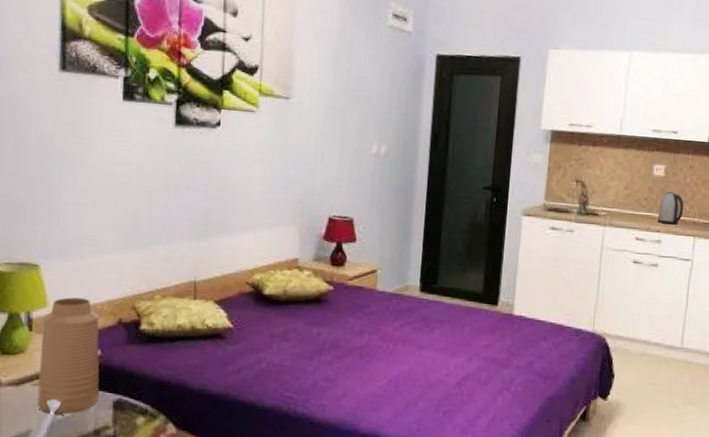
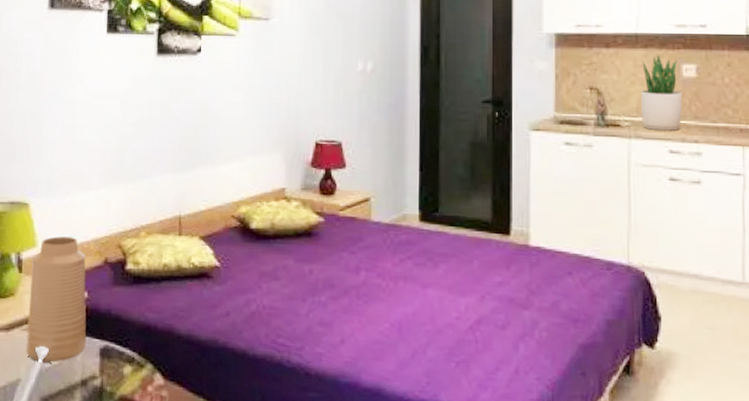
planter: none [616,156,651,221] -> present [640,55,682,131]
kettle: present [657,191,684,225] -> none [693,94,726,133]

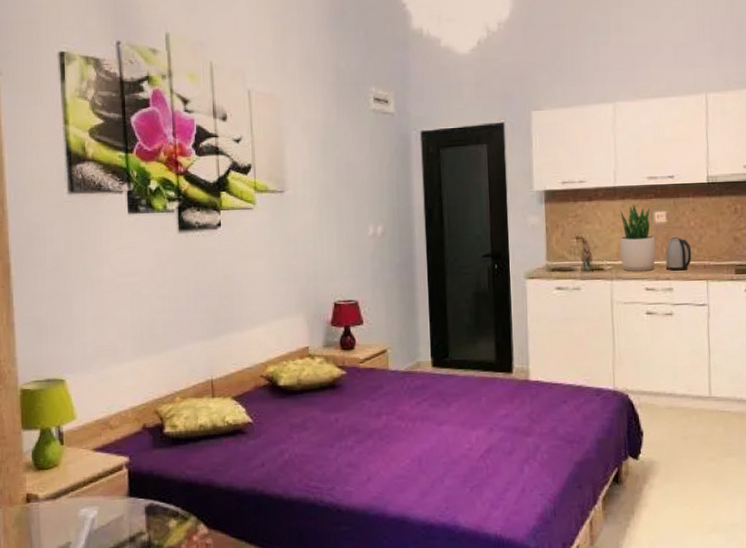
vase: present [25,236,87,363] -> none [72,407,132,525]
kettle: none [693,94,726,133] -> present [665,236,692,271]

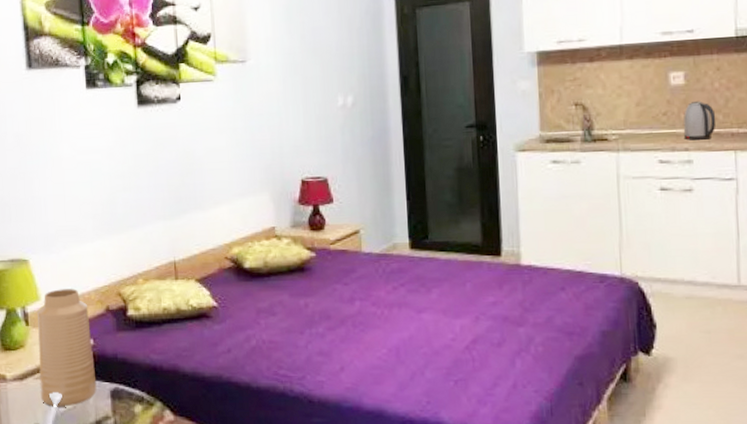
vase: none [72,407,132,525] -> present [37,289,97,407]
planter: present [619,205,656,271] -> none [626,65,671,142]

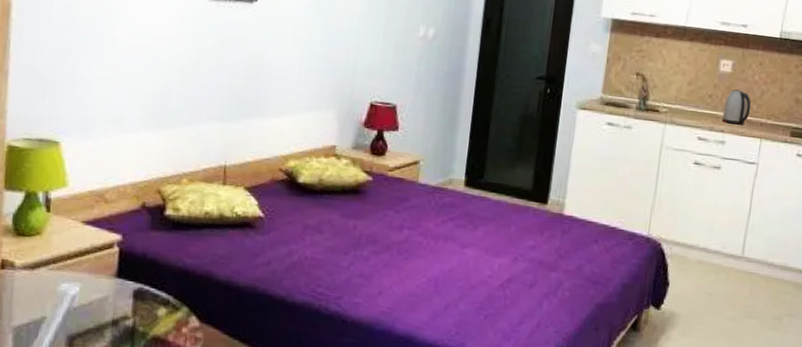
vase: present [37,289,97,407] -> none [52,177,122,303]

